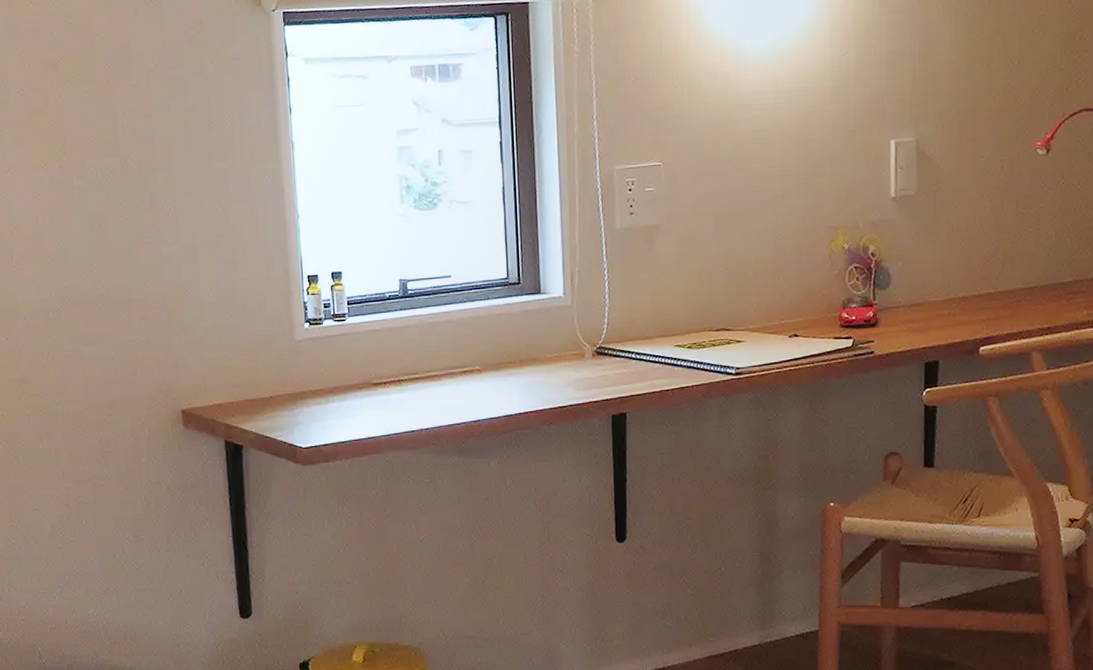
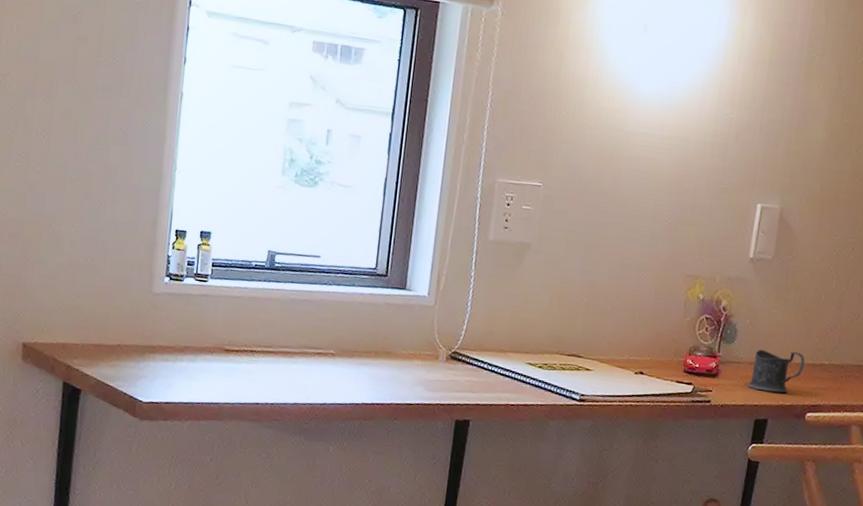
mug: none [910,285,969,332] -> present [747,349,805,393]

